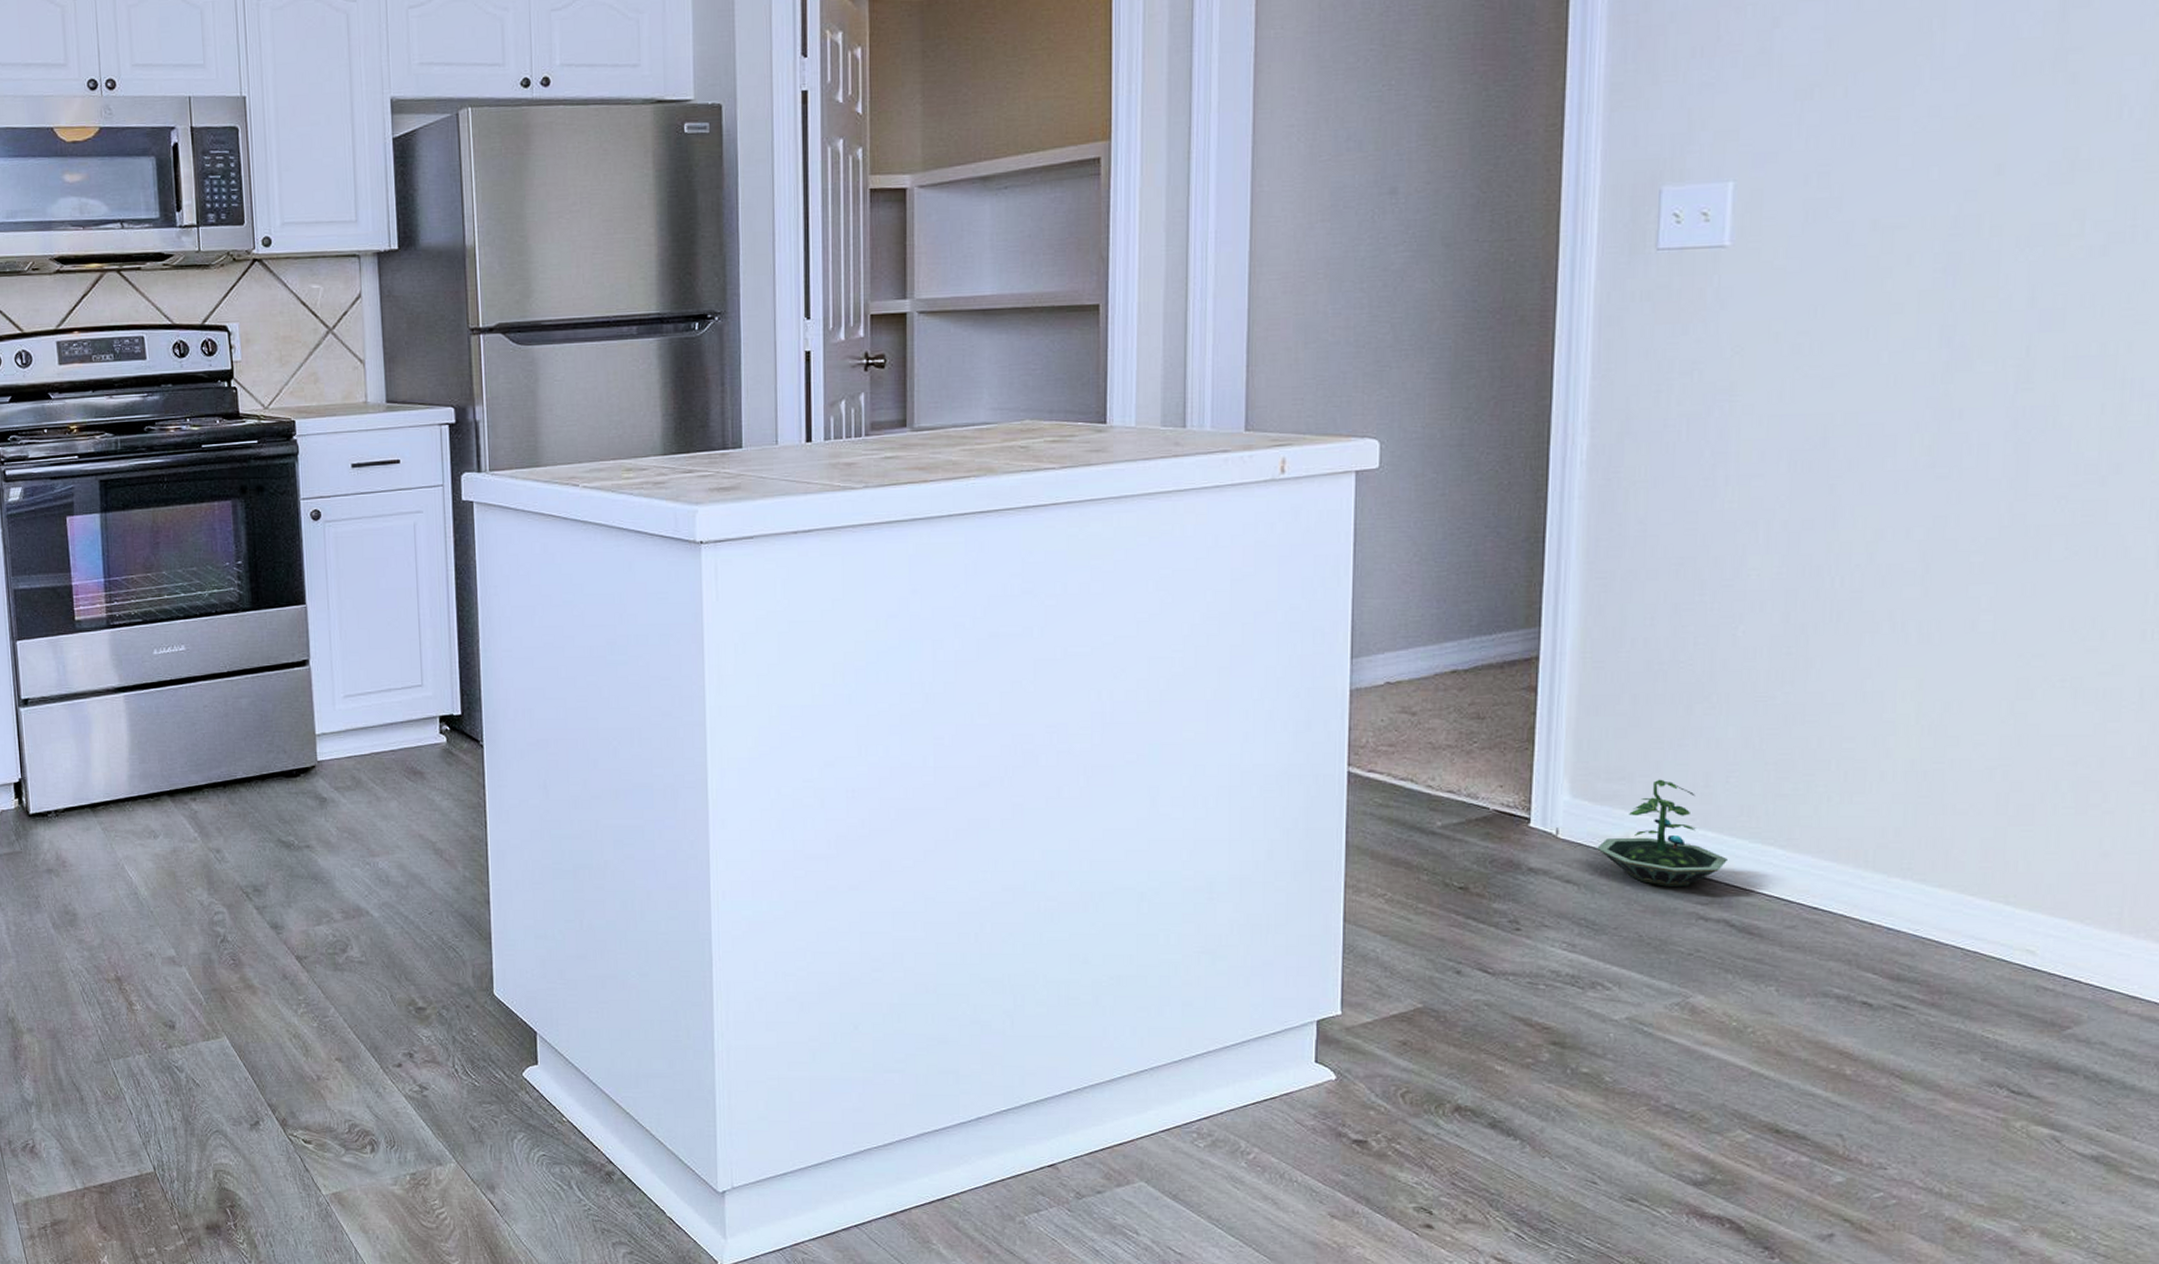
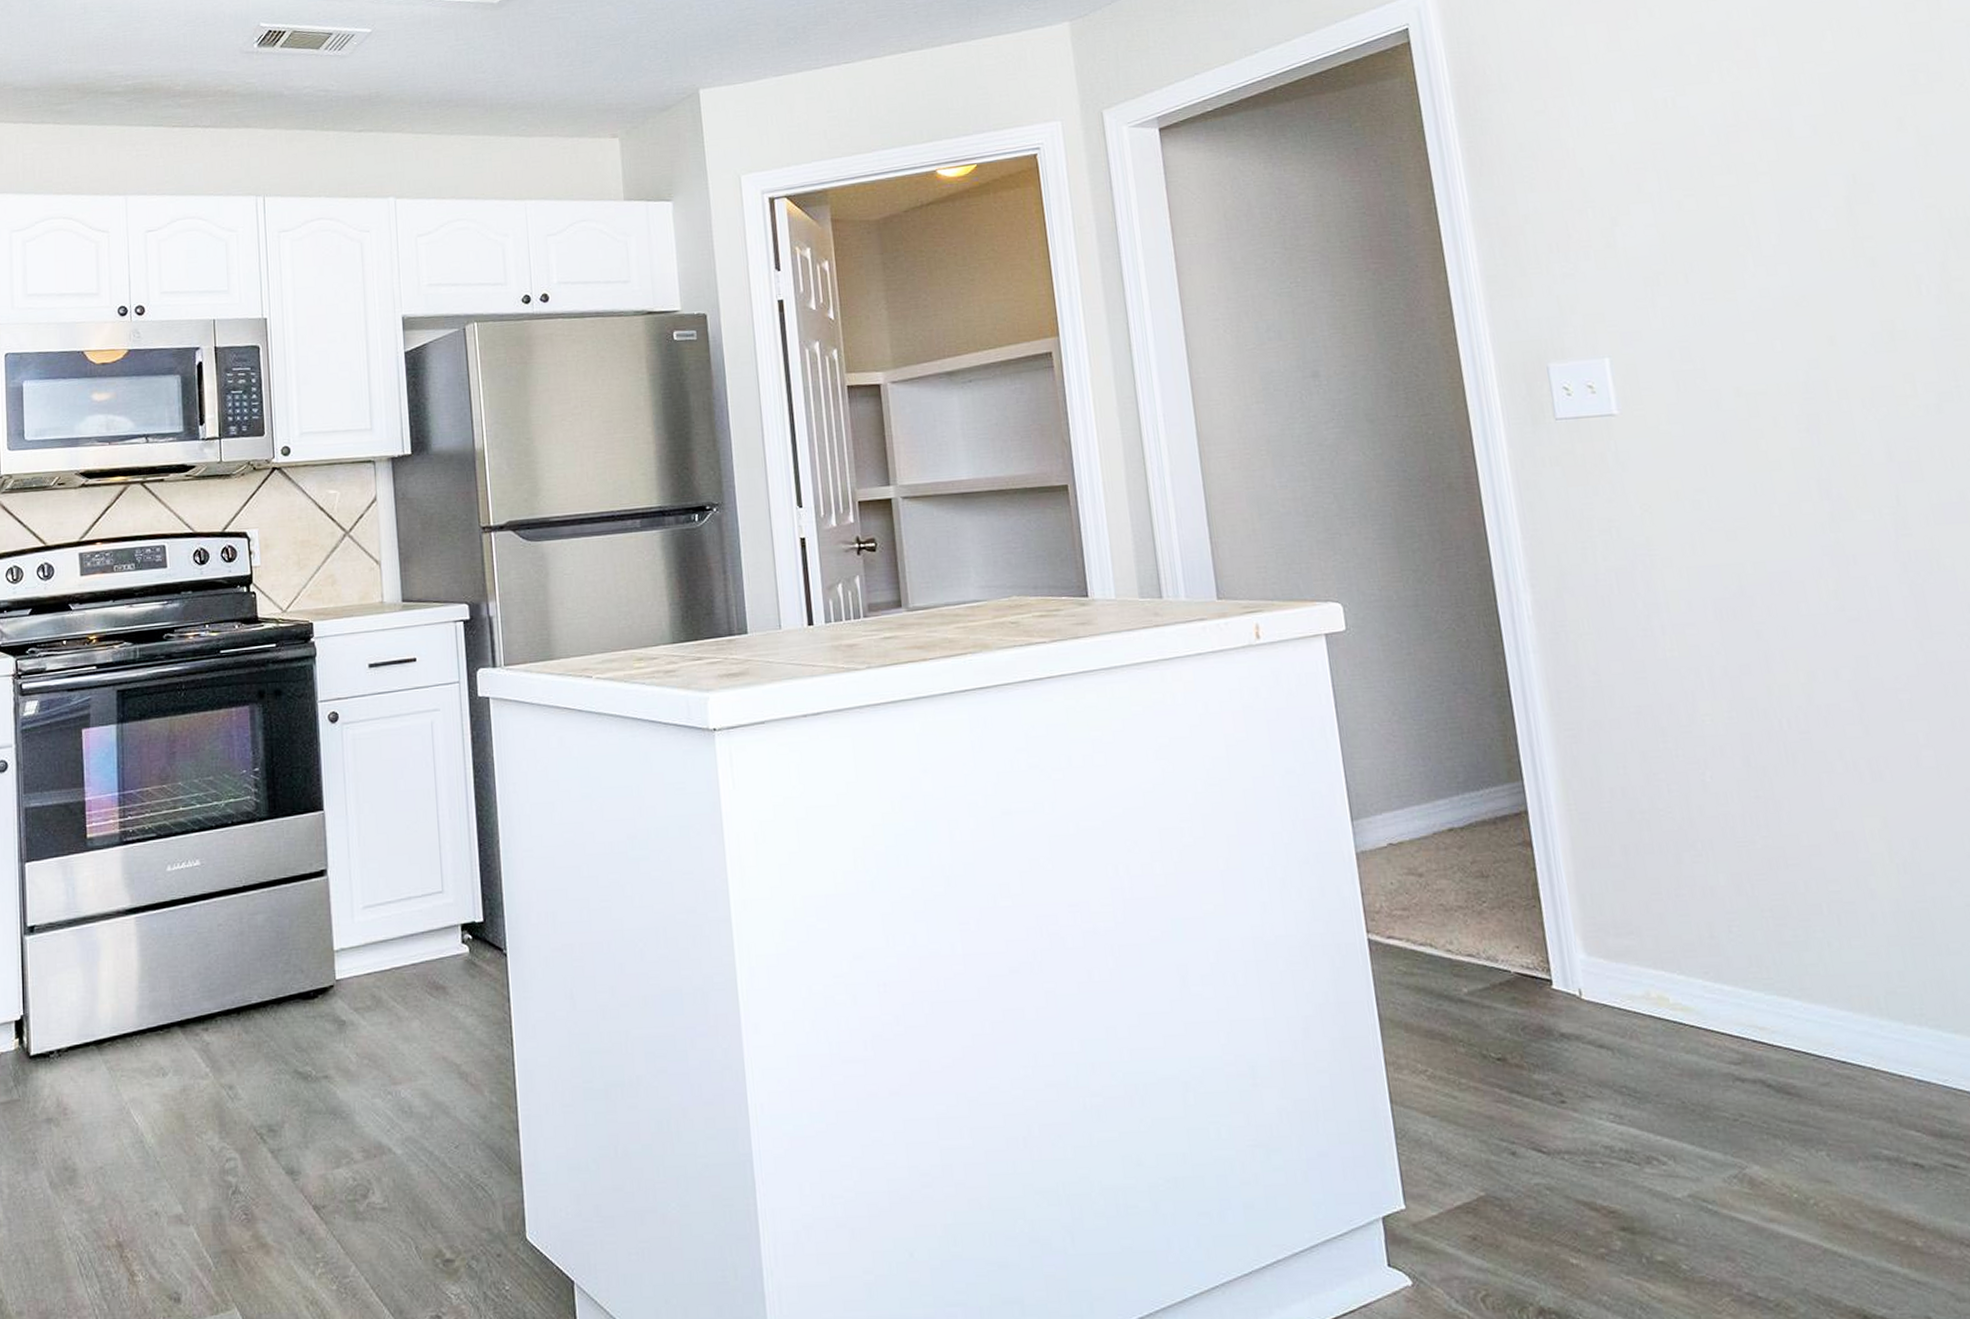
terrarium: present [1597,779,1727,887] -> none [1622,931,1749,1047]

